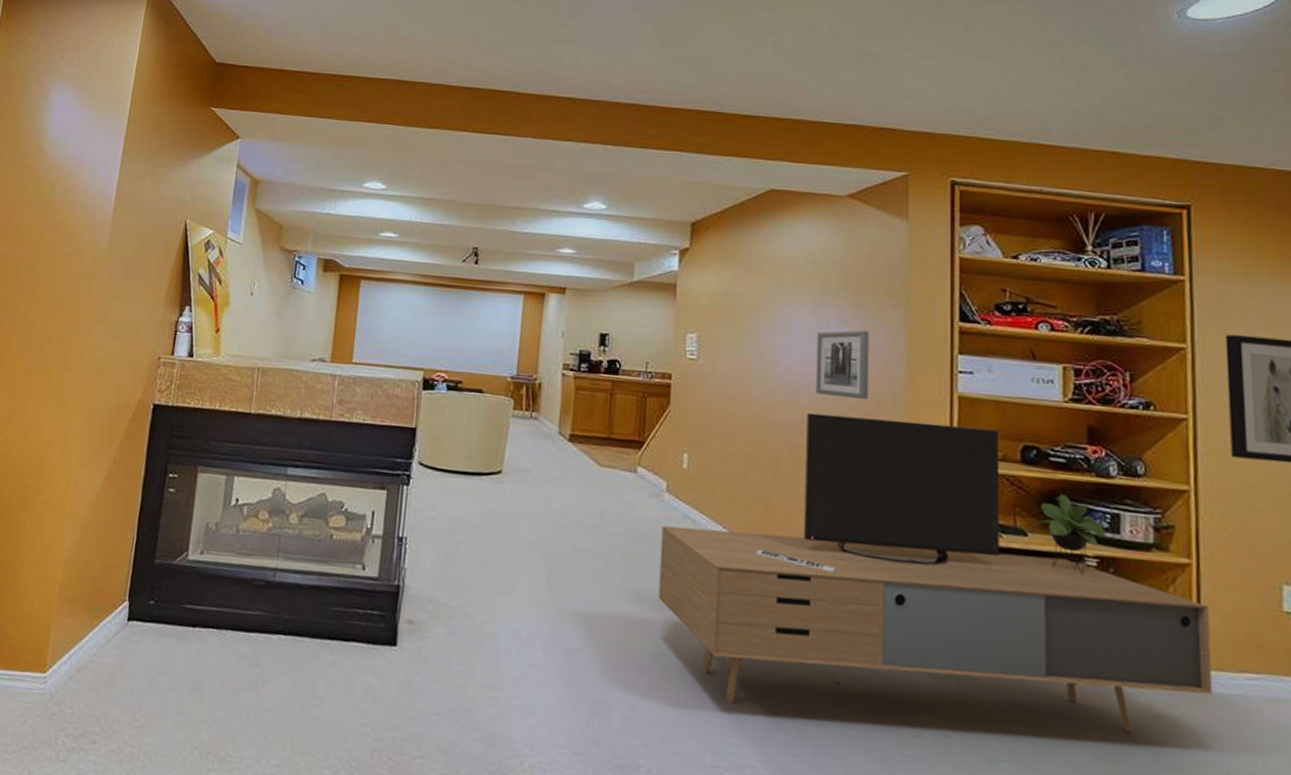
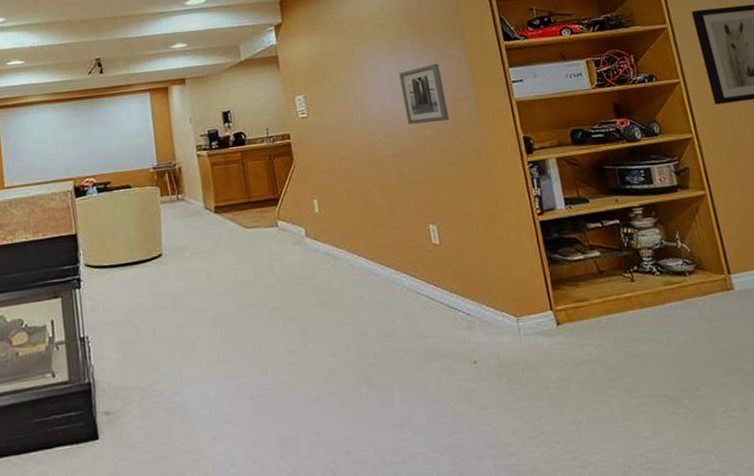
media console: present [658,412,1213,732] -> none [308,123,742,405]

